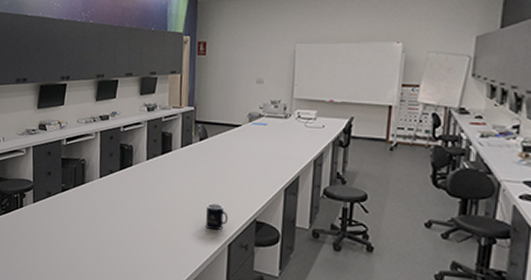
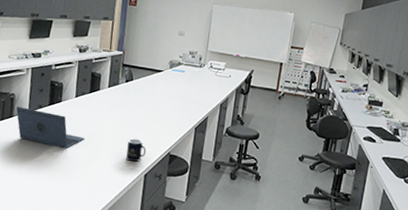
laptop: none [88,172,159,217] -> present [16,106,85,149]

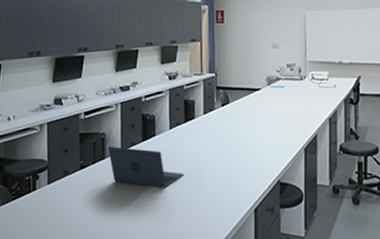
mug: present [126,138,147,162] -> none [232,168,253,196]

